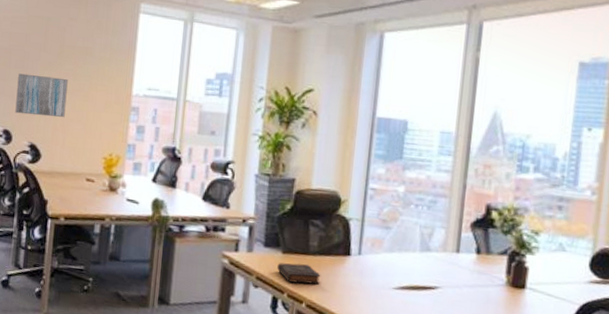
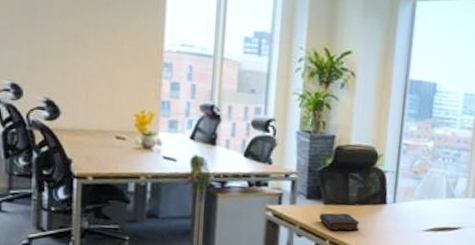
wall art: present [15,73,68,118] -> none [24,21,88,73]

